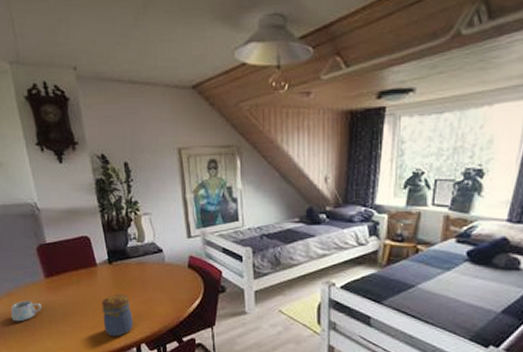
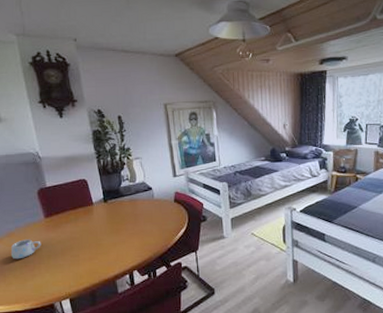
jar: present [102,295,134,337] -> none [98,228,127,267]

